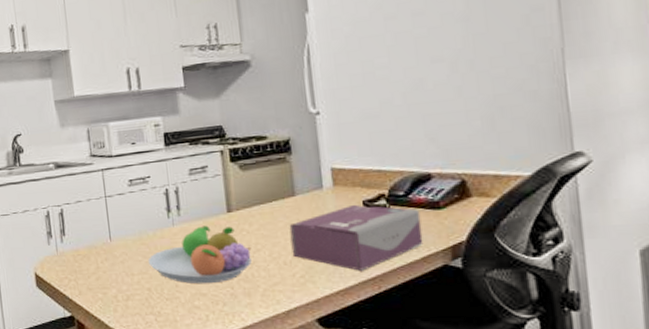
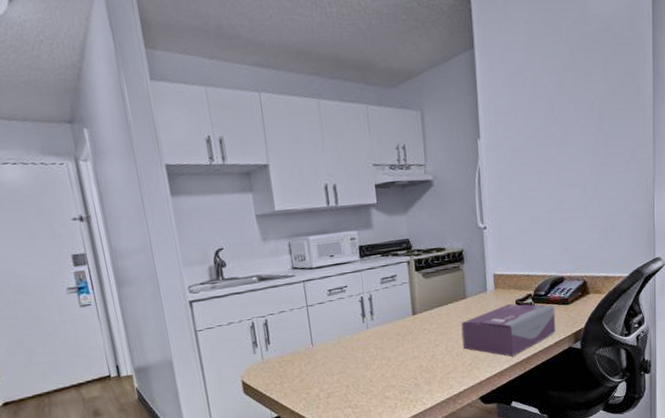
fruit bowl: present [149,225,252,284] -> none [346,327,432,378]

